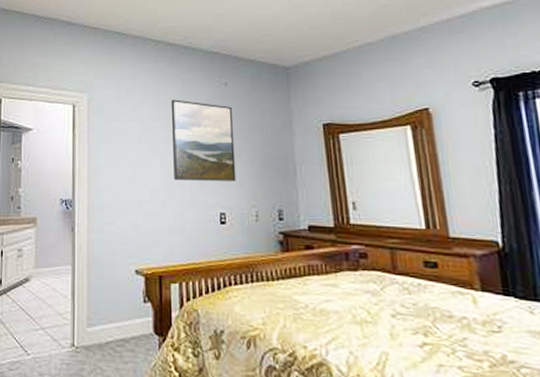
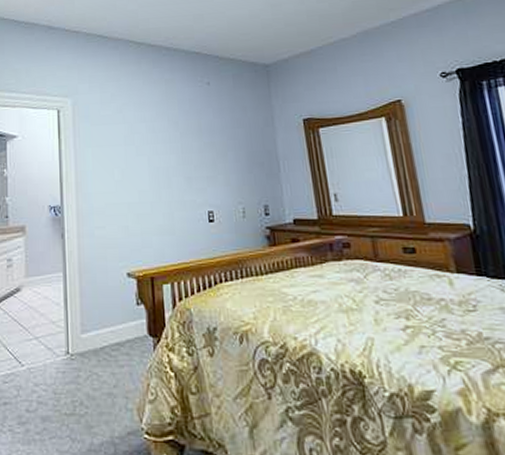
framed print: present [171,99,237,182] -> none [155,100,223,182]

